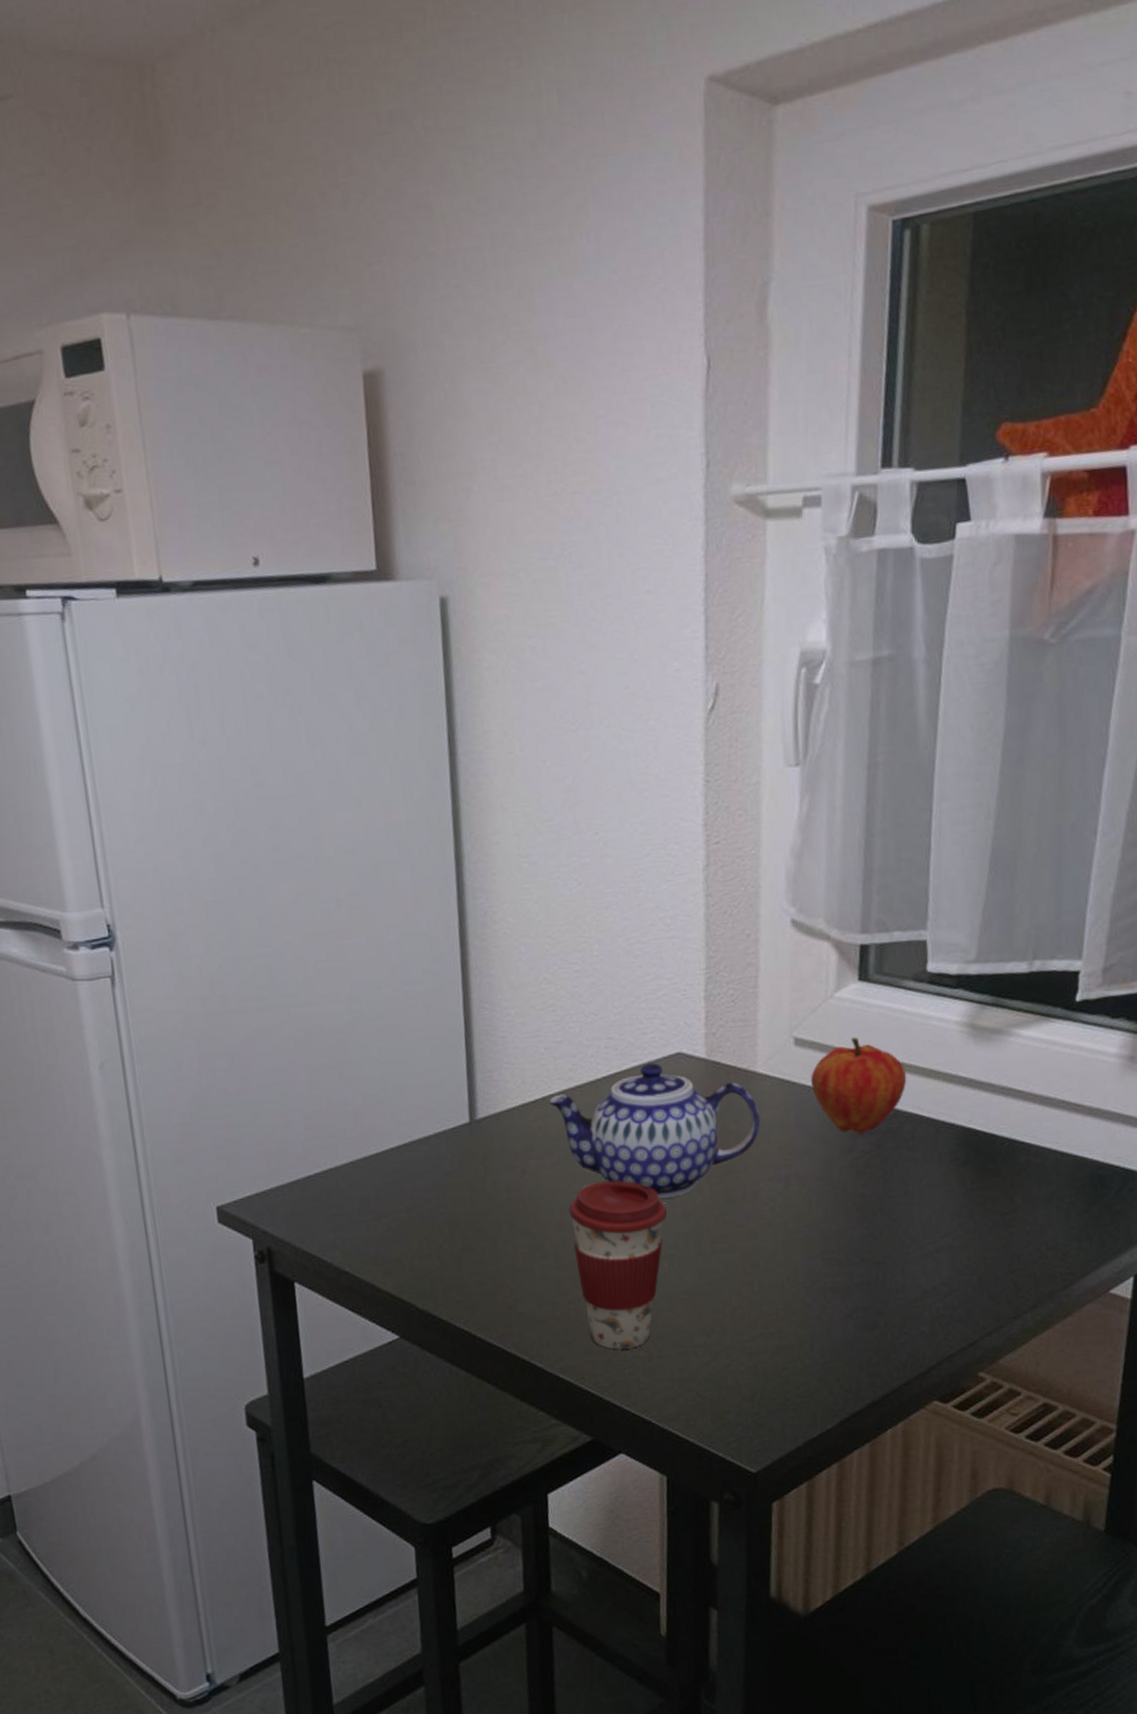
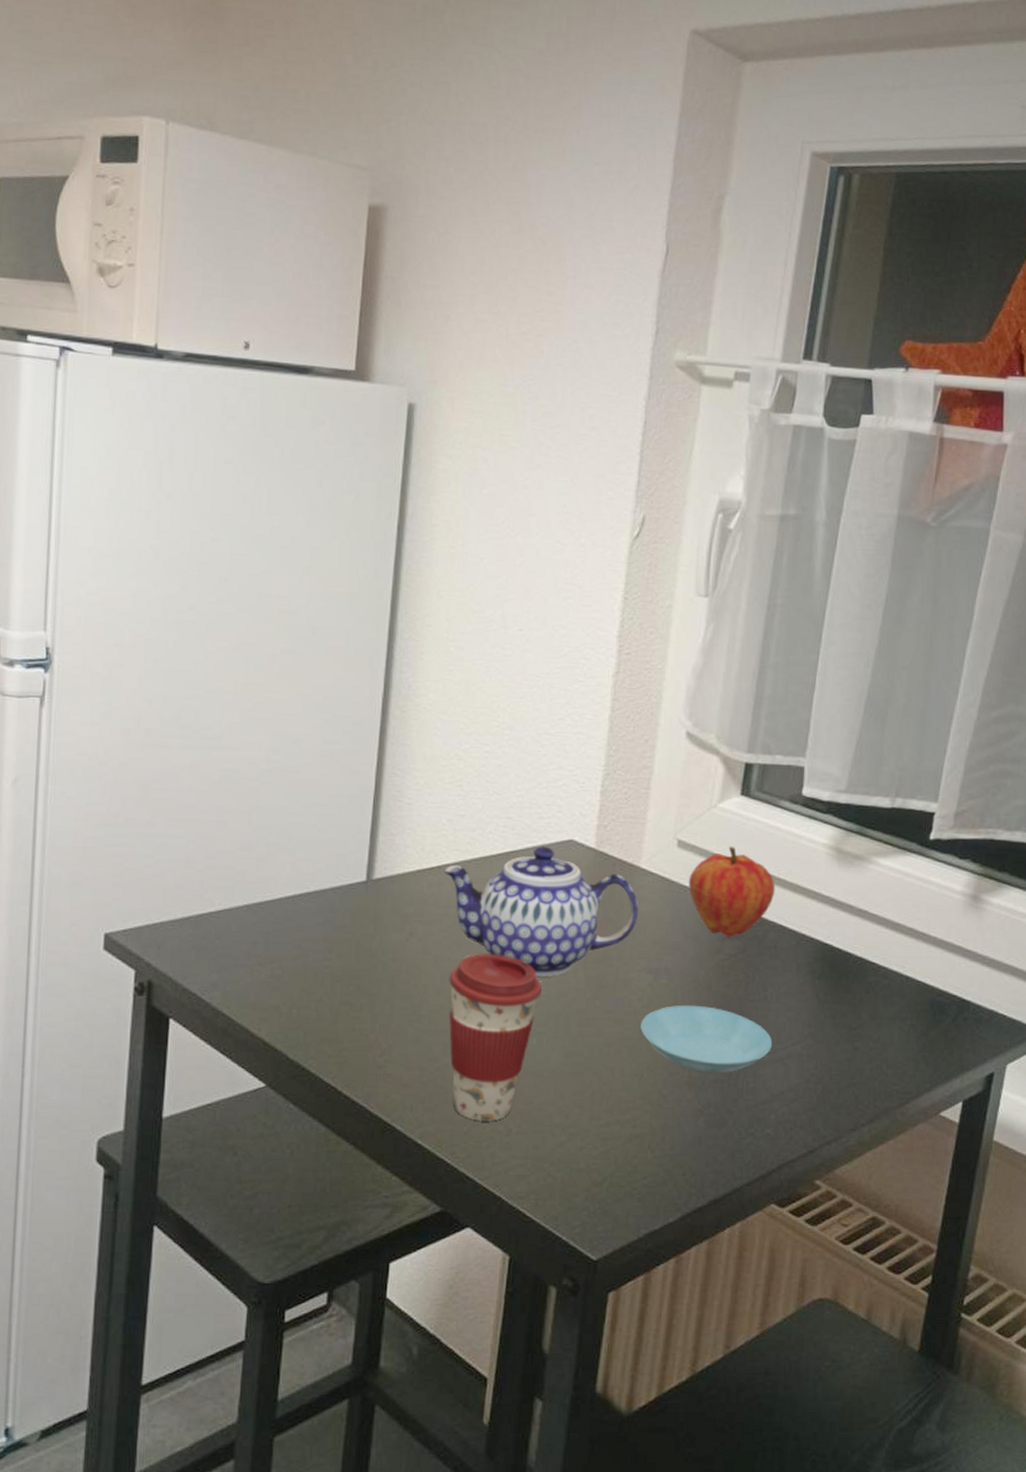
saucer: none [775,1208,919,1277] -> present [641,1005,773,1073]

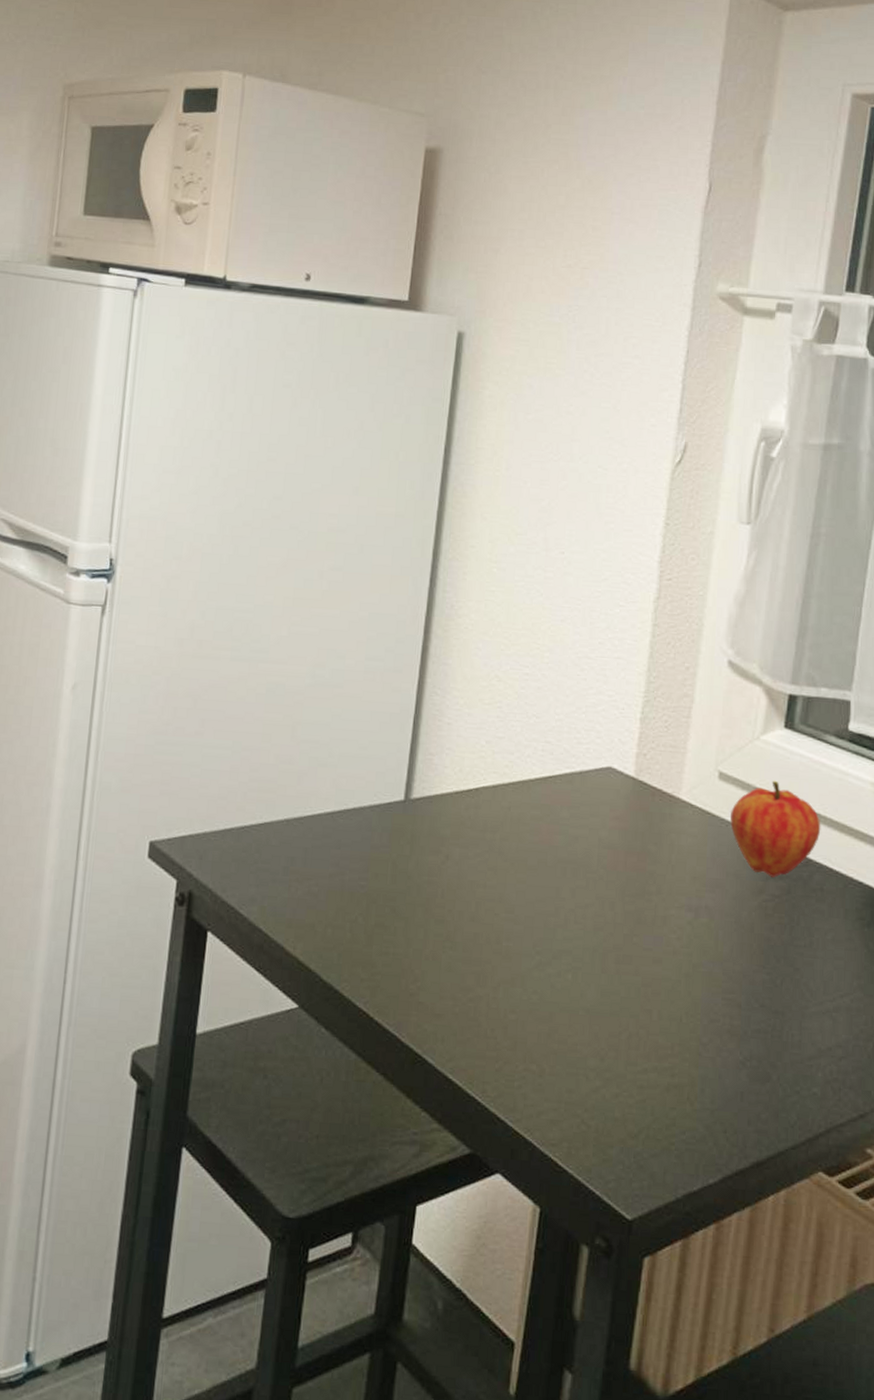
teapot: present [443,846,639,977] -> none [481,772,679,910]
coffee cup: present [448,954,542,1122] -> none [483,881,578,1060]
saucer: present [641,1005,773,1073] -> none [680,946,819,1023]

